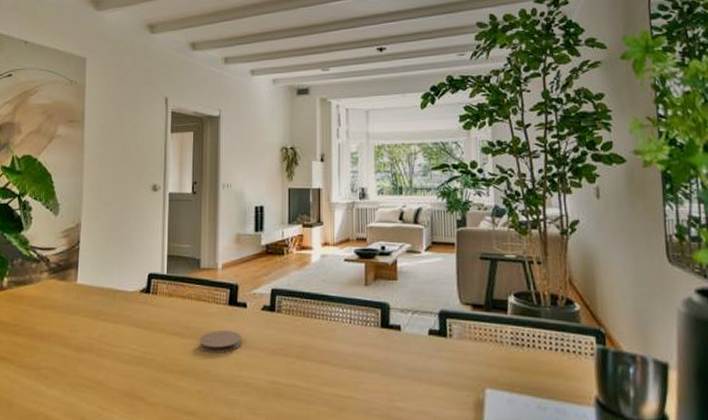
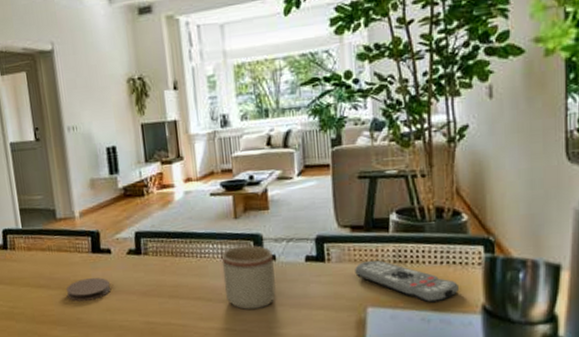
mug: none [350,312,400,380] -> present [221,245,277,311]
remote control: none [475,340,573,390] -> present [355,260,459,303]

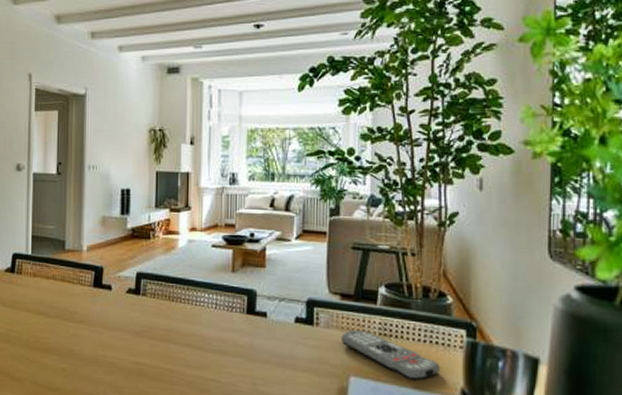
coaster: present [66,277,110,301] -> none [63,311,106,334]
mug: present [221,245,277,311] -> none [214,298,265,364]

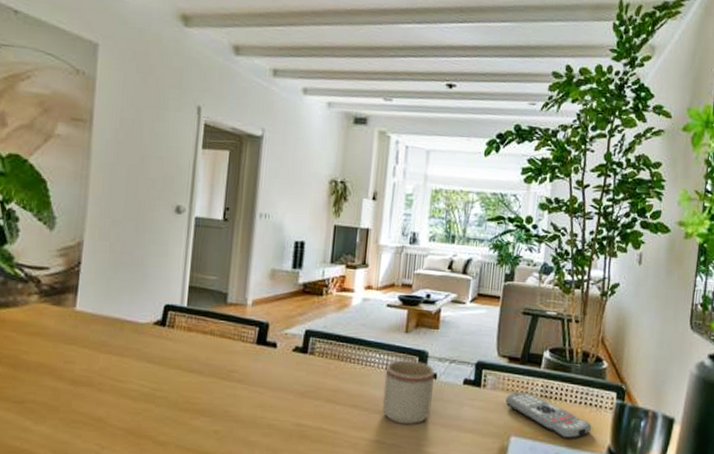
mug: none [214,298,265,364] -> present [382,359,435,425]

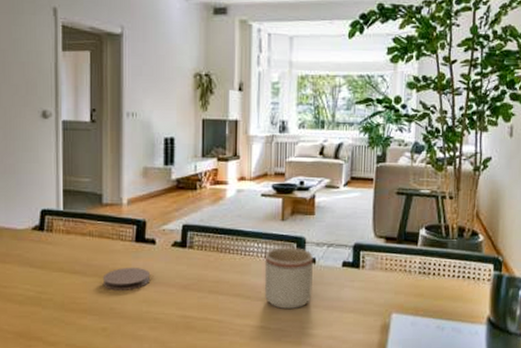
coaster: none [219,369,268,394] -> present [102,267,150,290]
remote control: present [505,391,591,439] -> none [385,270,470,312]

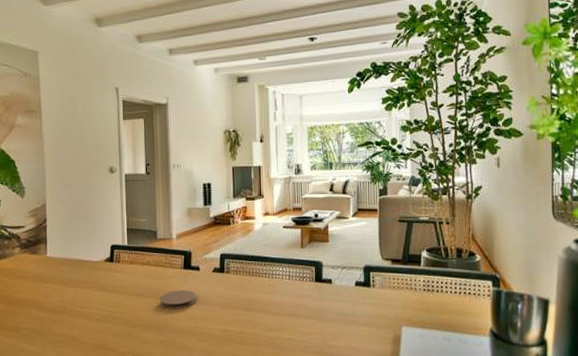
mug: present [264,246,314,310] -> none [289,270,331,324]

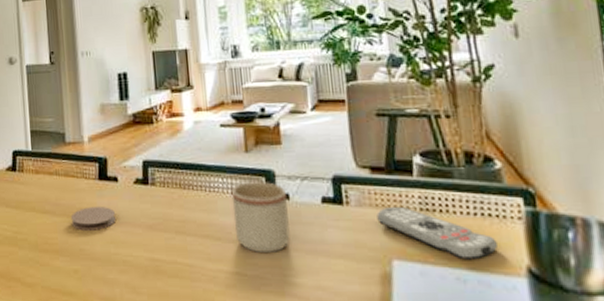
mug: none [289,270,331,324] -> present [231,181,291,254]
remote control: none [393,288,473,325] -> present [377,206,498,260]

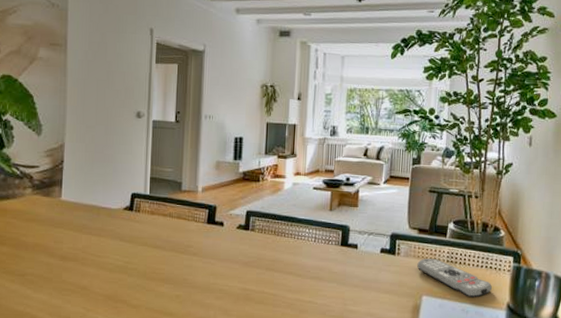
coaster: present [70,206,115,231] -> none [178,244,218,264]
mug: present [231,181,291,254] -> none [313,233,356,288]

